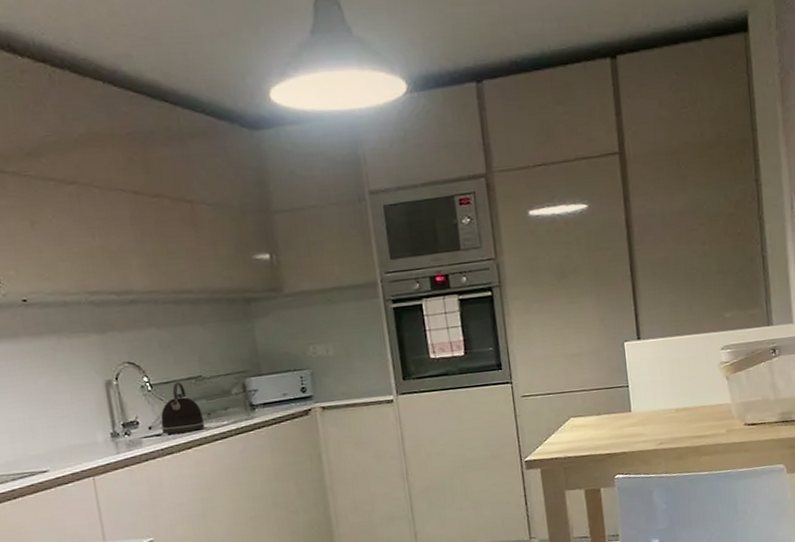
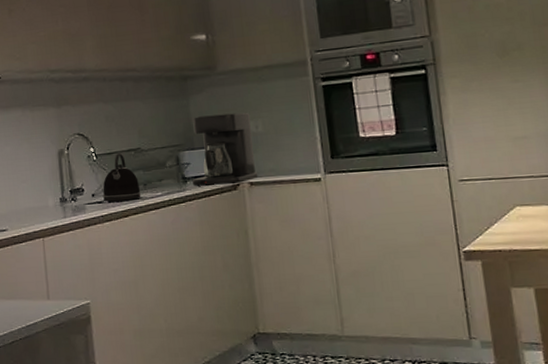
coffee maker: none [258,335,331,413] -> present [192,112,258,186]

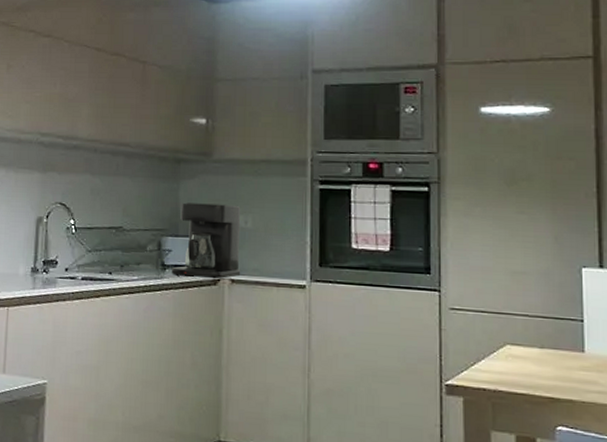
kettle: present [102,152,141,202] -> none [76,228,117,281]

